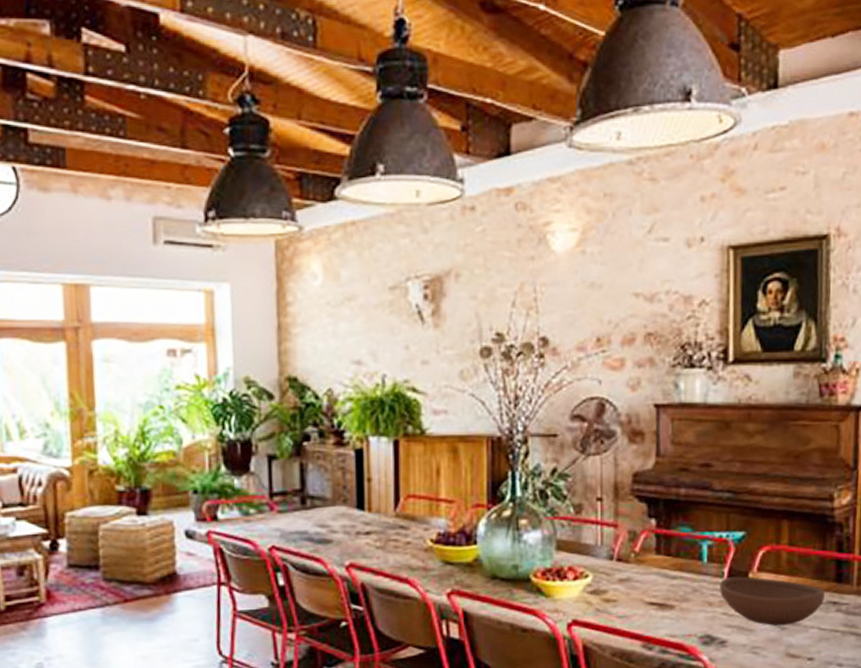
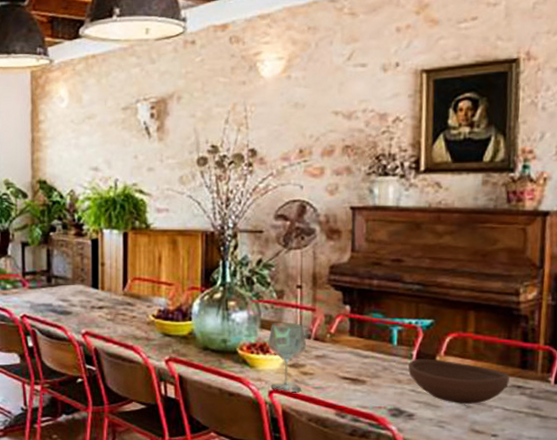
wine glass: none [565,541,609,625] -> present [268,322,307,393]

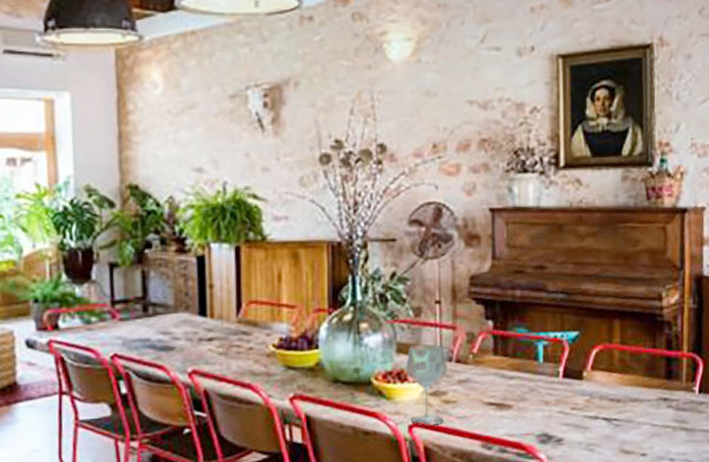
bowl: present [408,358,509,404] -> none [556,375,656,423]

